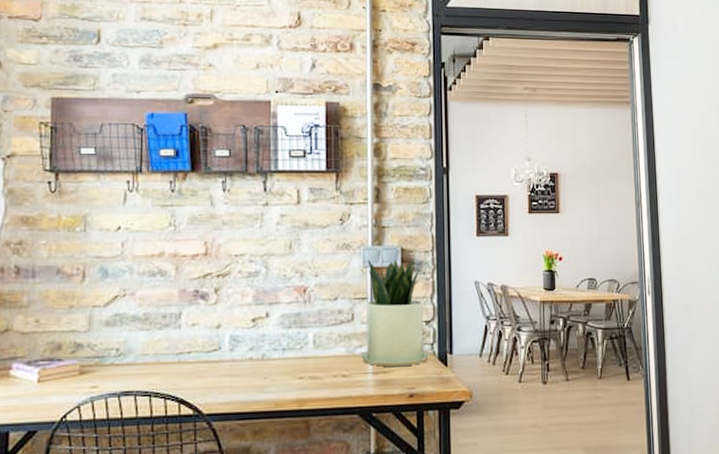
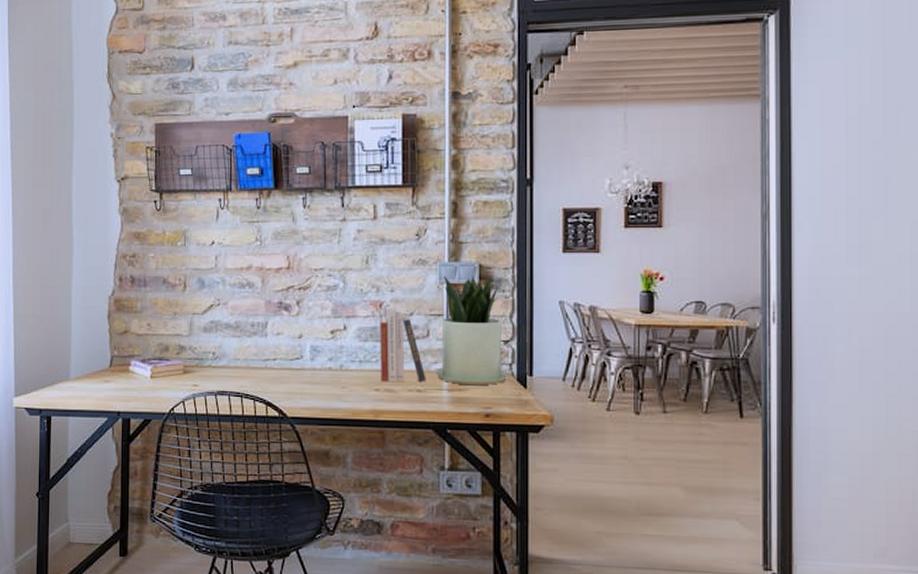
books: none [304,293,351,370] -> present [380,308,426,382]

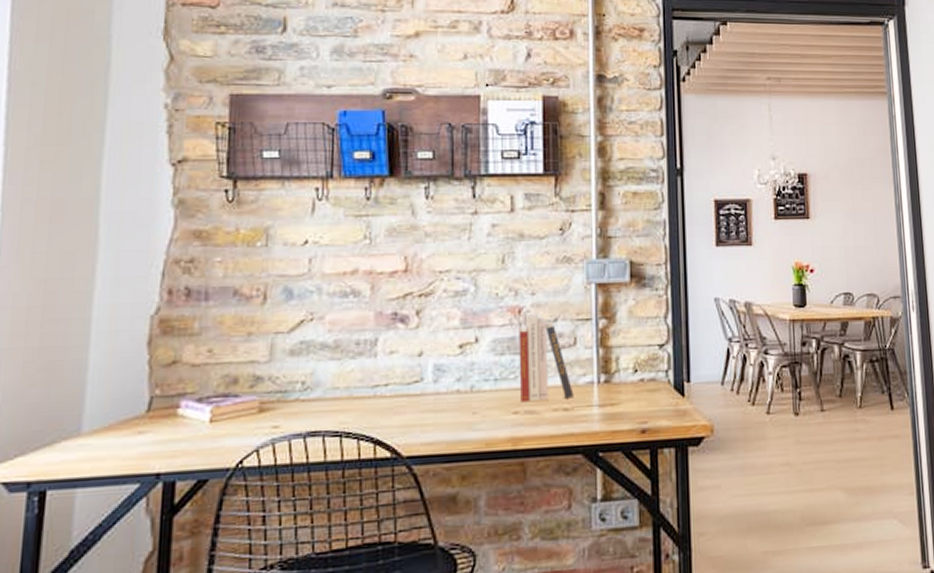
planter: present [436,276,508,386] -> none [584,273,665,399]

